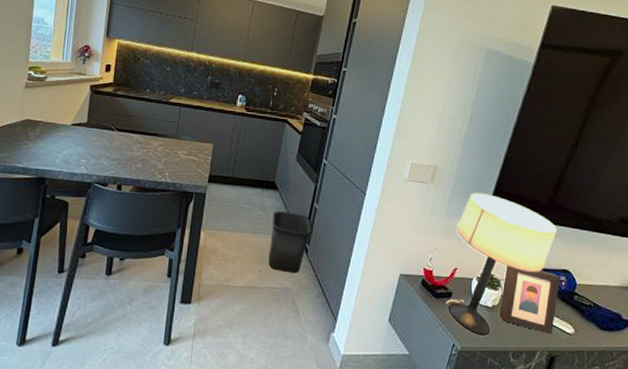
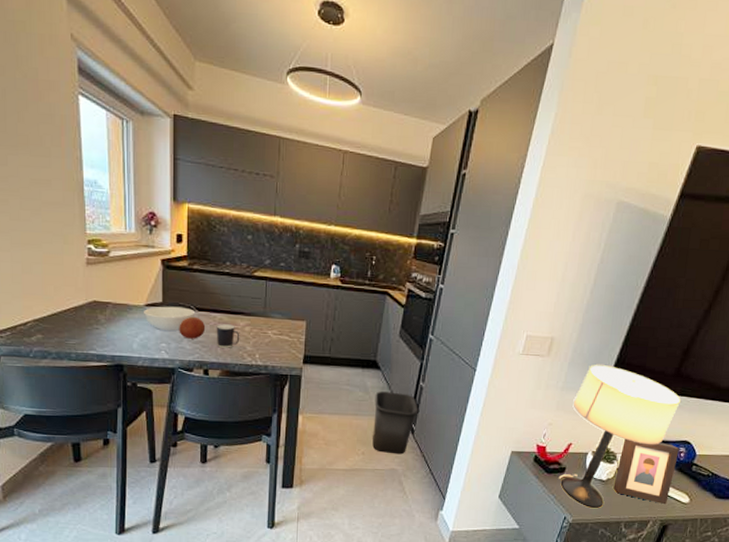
bowl: none [69,126,115,149] -> present [143,306,194,331]
fruit: none [99,136,123,157] -> present [179,316,206,339]
mug: none [131,144,153,166] -> present [216,324,240,348]

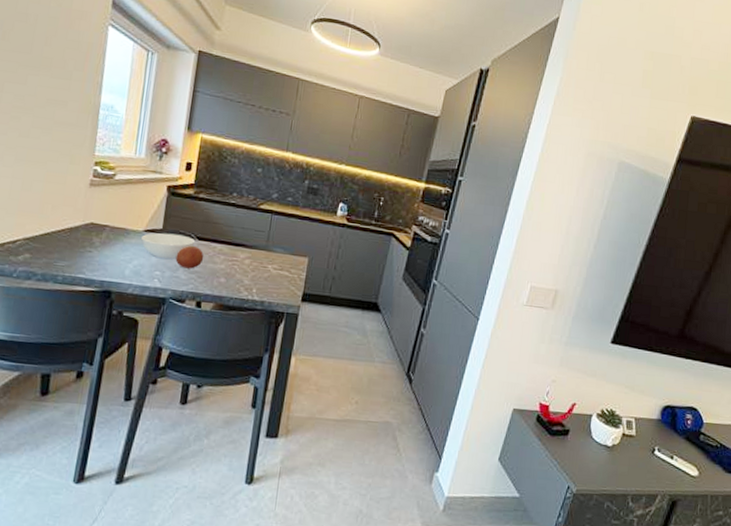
mug: present [216,324,240,348] -> none [213,255,239,281]
waste bin: present [372,391,419,455] -> none [367,335,418,406]
table lamp: present [558,365,682,508] -> none [562,321,686,478]
picture frame: present [613,438,679,505] -> none [619,401,686,477]

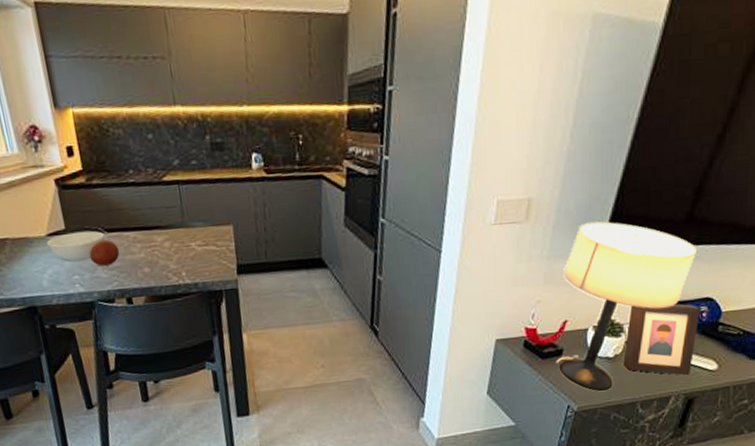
table lamp: none [562,321,686,478] -> present [556,221,698,391]
picture frame: none [619,401,686,477] -> present [623,303,700,376]

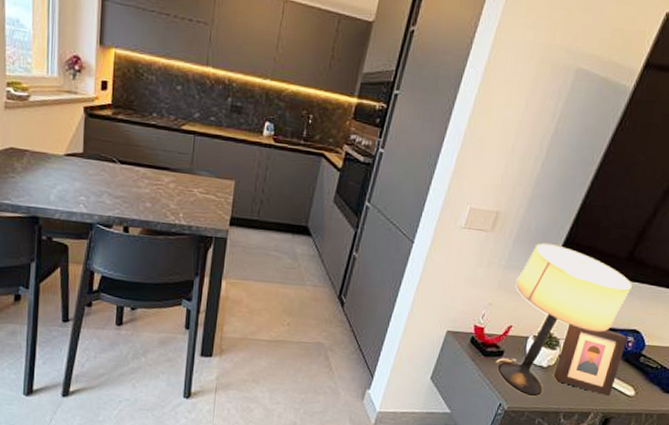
bowl: present [46,230,105,262] -> none [62,156,117,184]
fruit: present [89,239,120,266] -> none [99,169,128,194]

